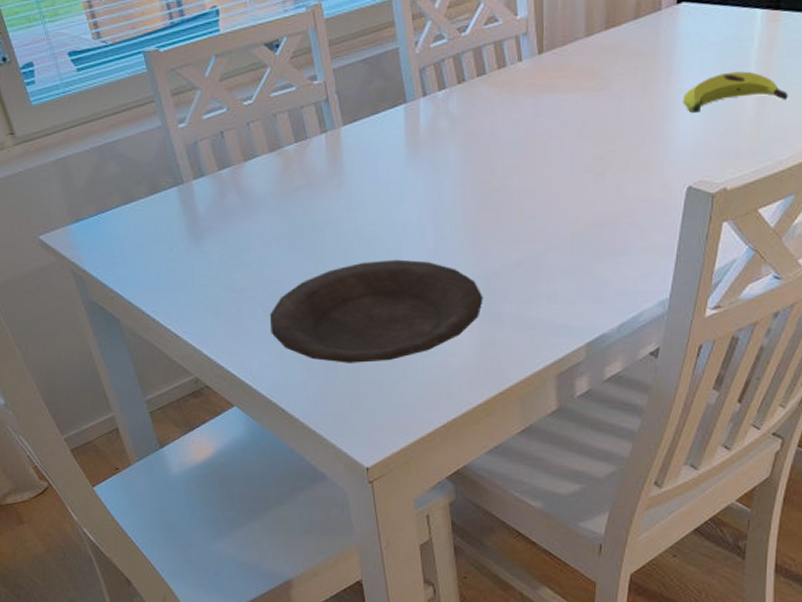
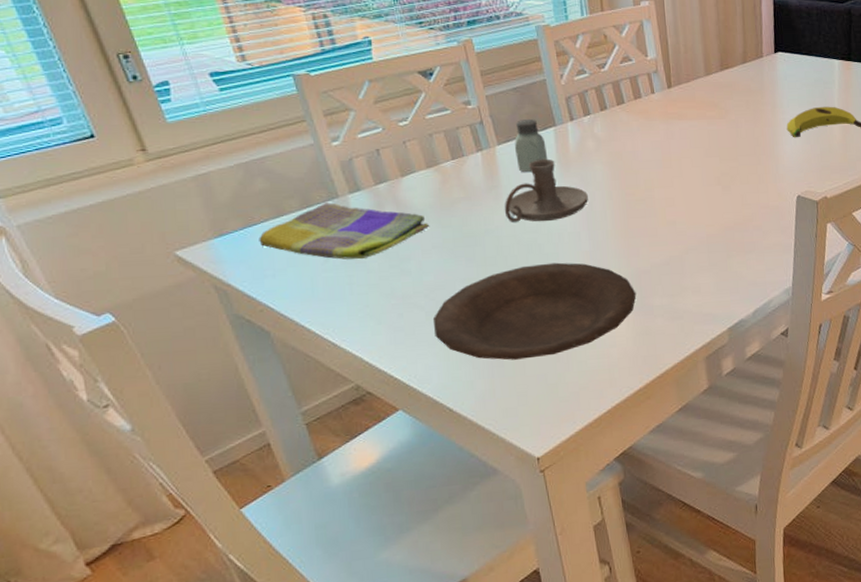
dish towel: none [110,189,269,249] -> present [259,203,429,260]
candle holder: none [346,141,437,215] -> present [504,158,588,224]
saltshaker: none [361,94,396,157] -> present [515,118,548,173]

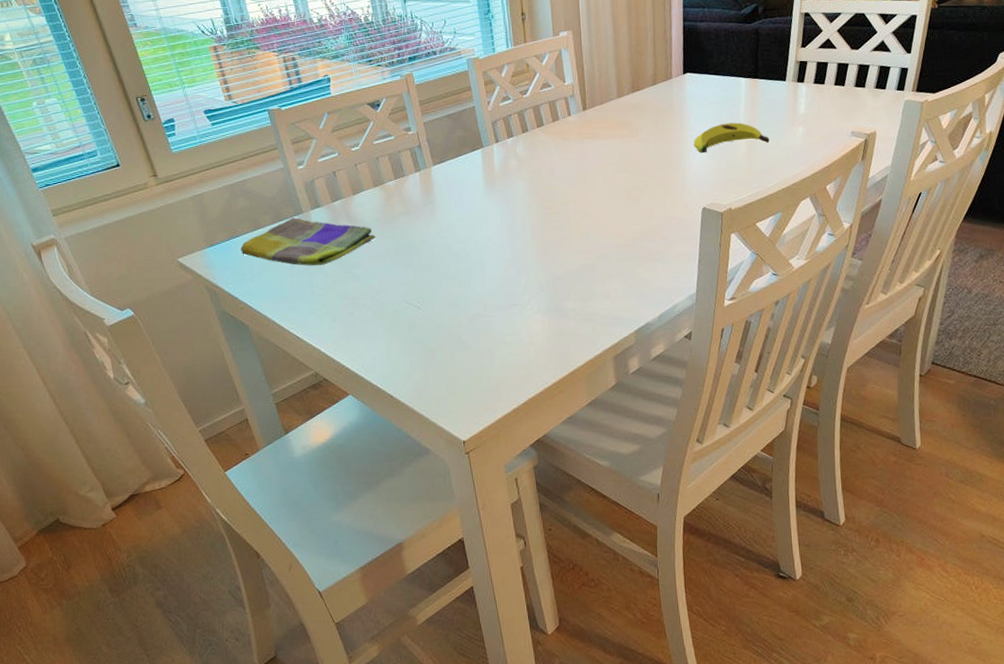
plate: present [432,262,637,360] -> none [377,269,552,355]
candle holder: present [504,158,588,224] -> none [438,177,510,235]
saltshaker: present [515,118,548,173] -> none [448,141,476,190]

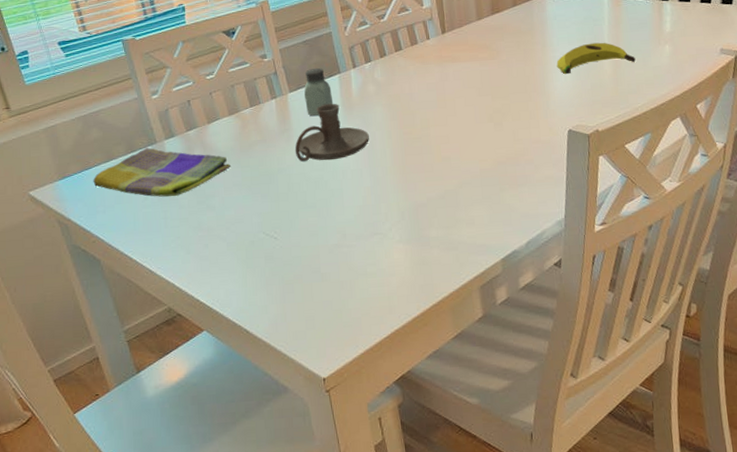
candle holder: none [438,177,510,235] -> present [295,103,369,163]
saltshaker: none [448,141,476,190] -> present [304,67,334,116]

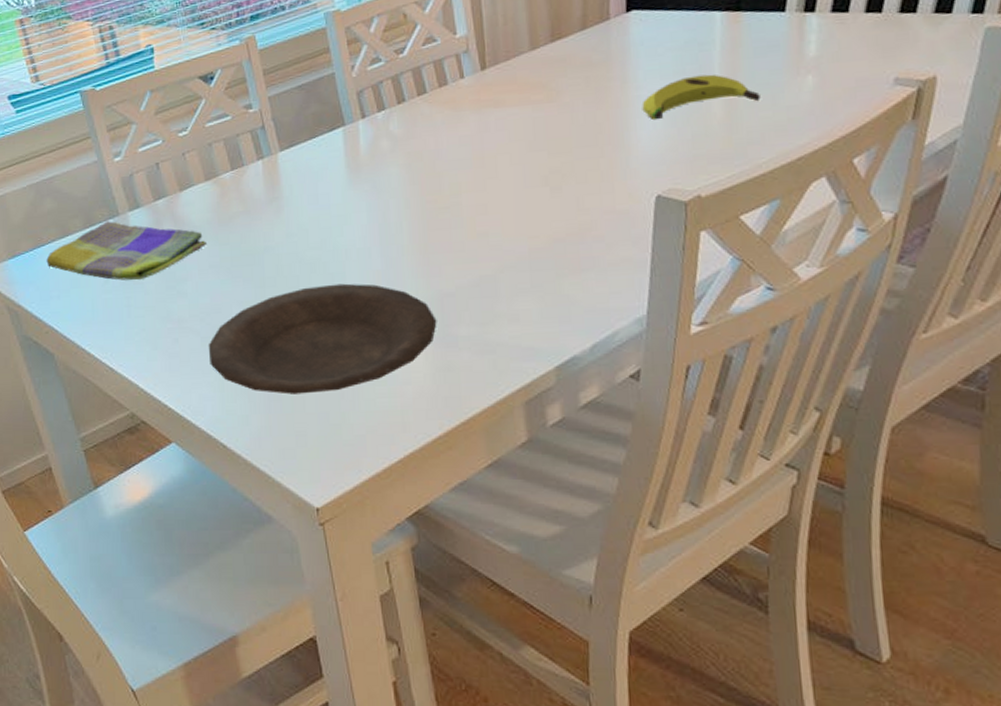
plate: none [233,197,414,287] -> present [208,283,437,395]
candle holder: present [295,103,369,163] -> none [285,163,381,239]
saltshaker: present [304,67,334,116] -> none [299,119,336,181]

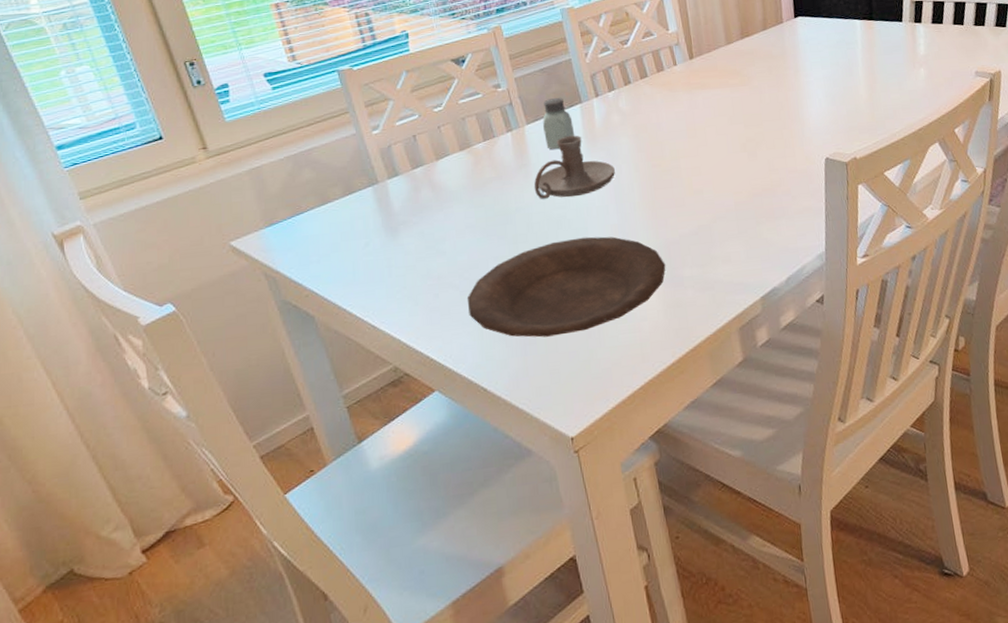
dish towel: present [46,221,206,280] -> none [305,189,463,243]
candle holder: none [285,163,381,239] -> present [534,135,615,200]
saltshaker: none [299,119,336,181] -> present [543,97,575,150]
banana: present [642,74,761,121] -> none [810,66,891,101]

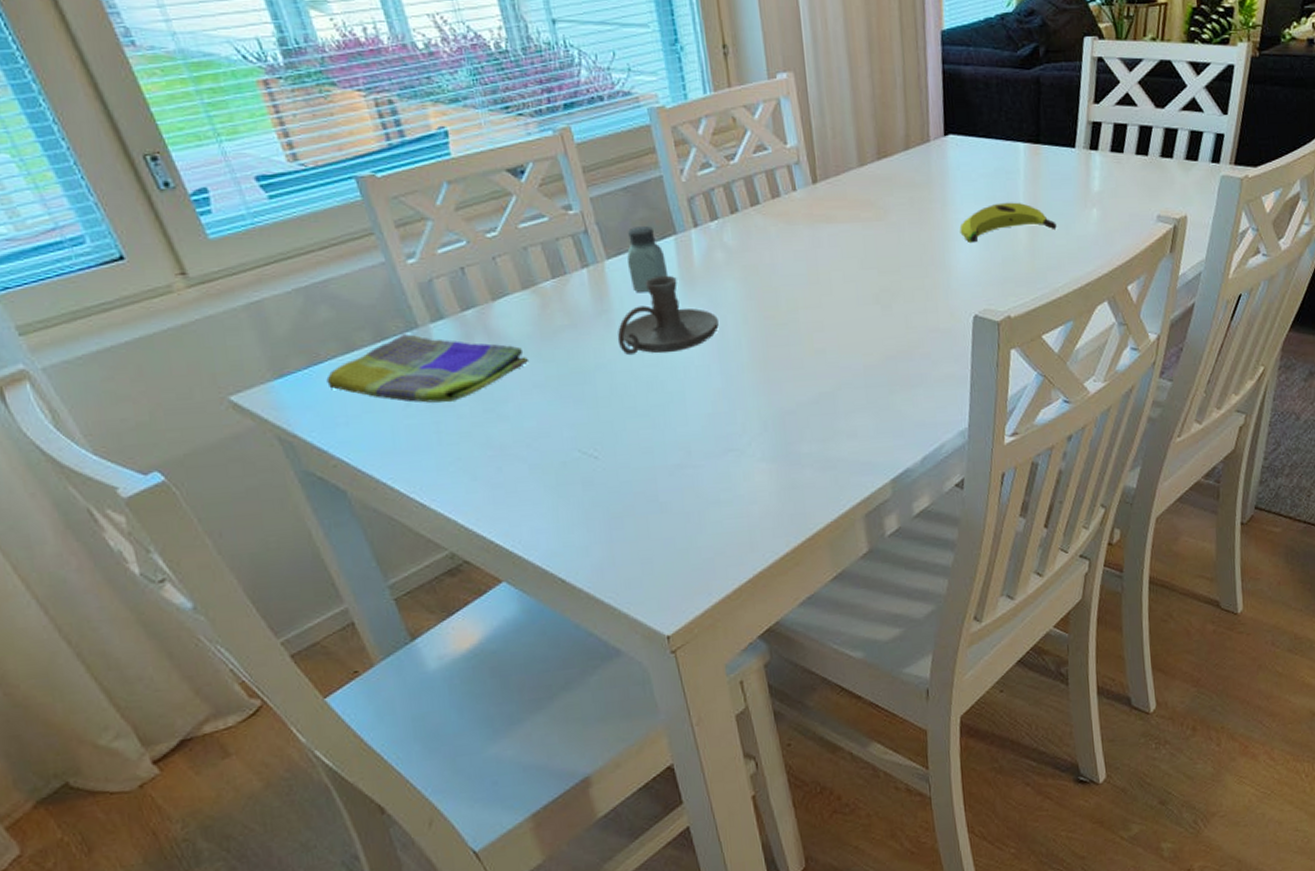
dish towel: none [305,189,463,243] -> present [326,334,528,403]
plate: present [466,236,666,338] -> none [537,402,780,522]
banana: none [810,66,891,101] -> present [959,202,1057,244]

